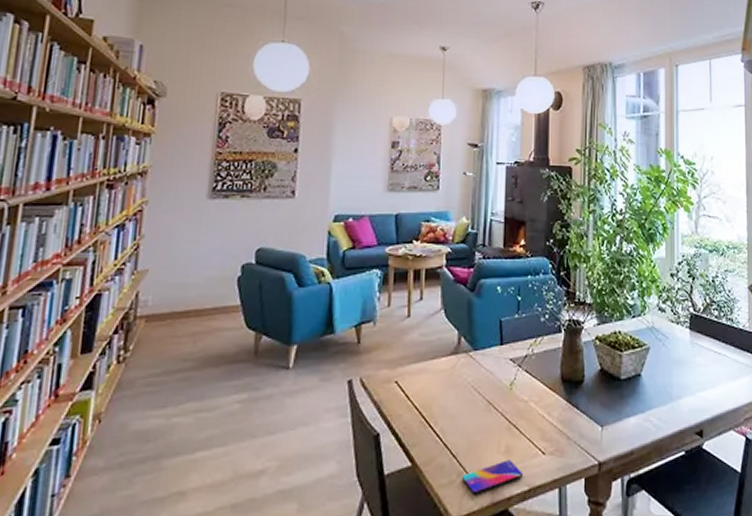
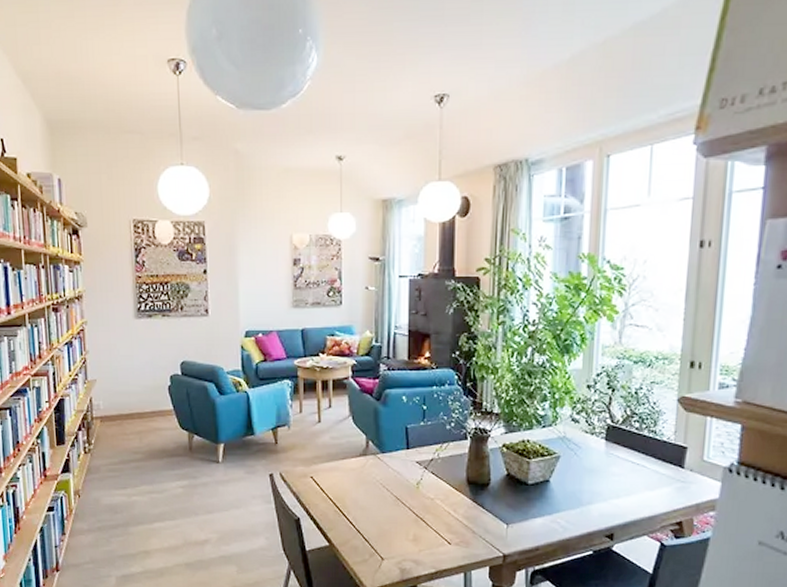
smartphone: present [462,460,524,495] -> none [375,547,431,572]

